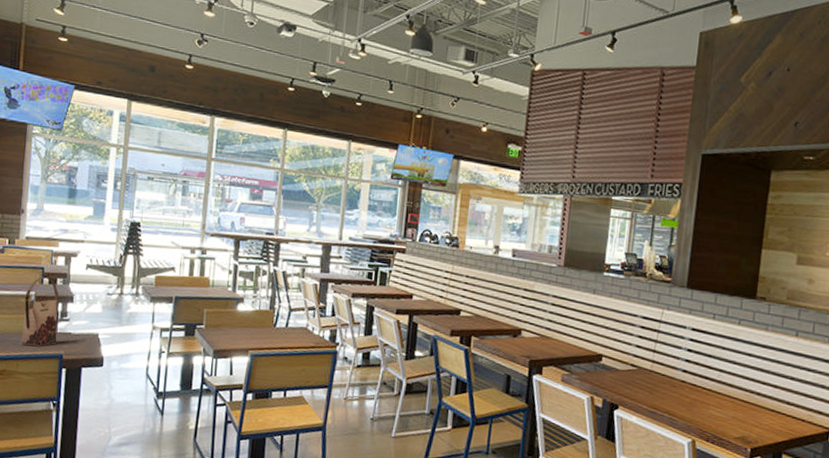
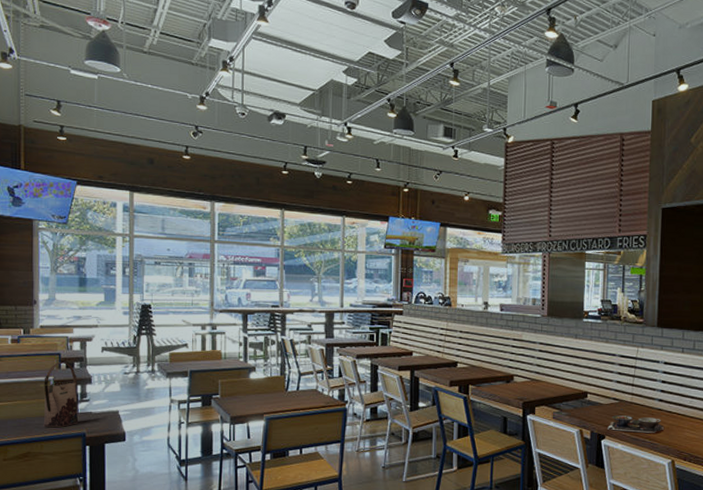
food tray: none [622,377,686,408] -> present [608,409,664,434]

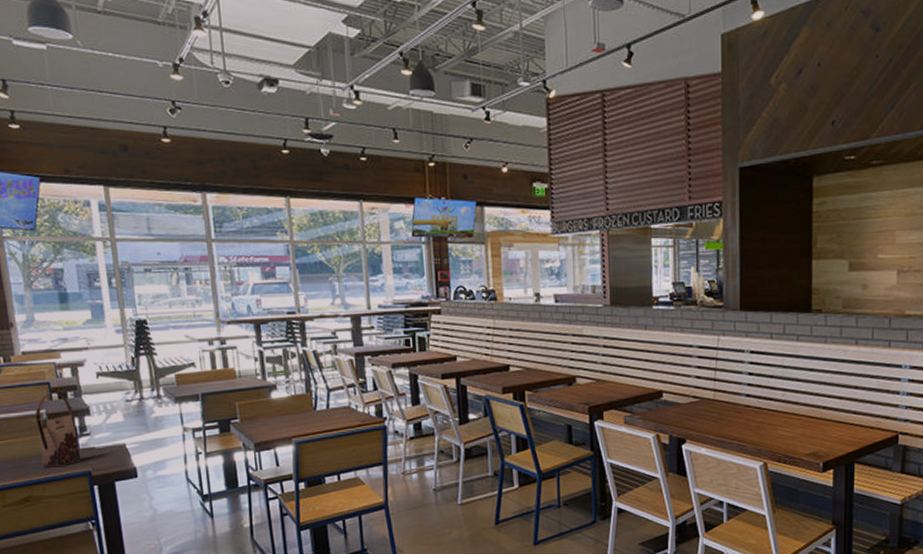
food tray: present [608,409,664,434] -> none [688,408,753,435]

